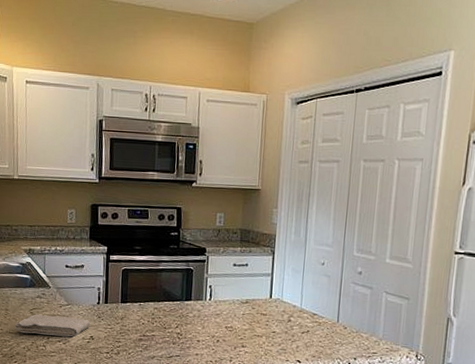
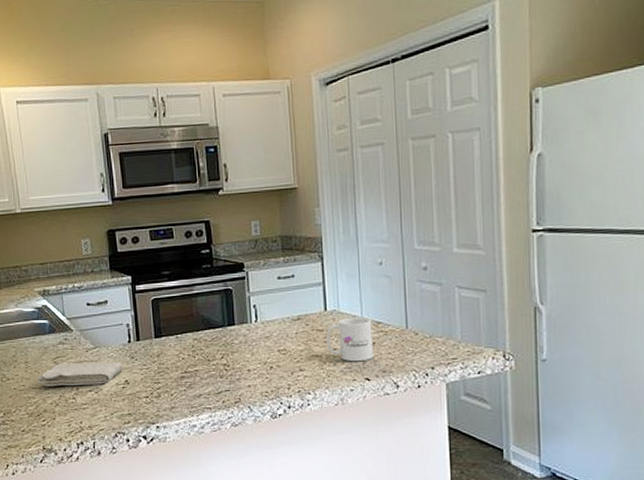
mug: none [268,306,309,346] -> present [326,317,373,362]

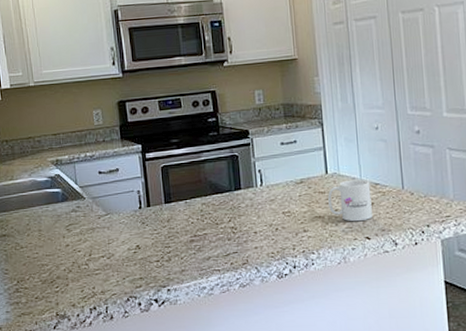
washcloth: present [38,361,124,387] -> none [51,227,135,254]

